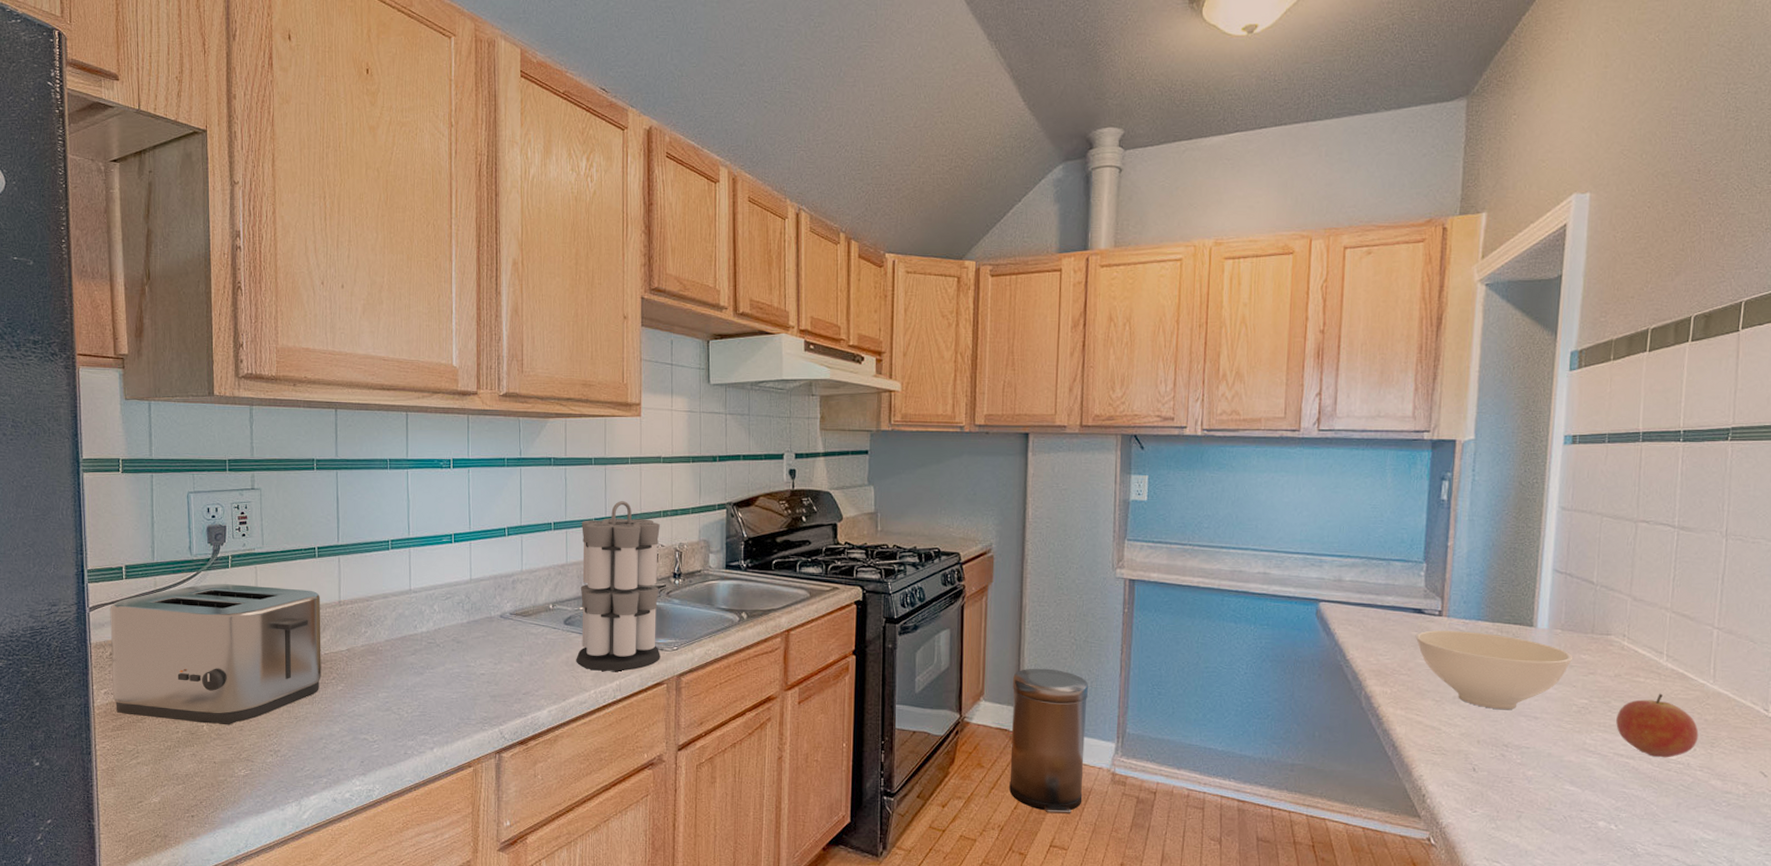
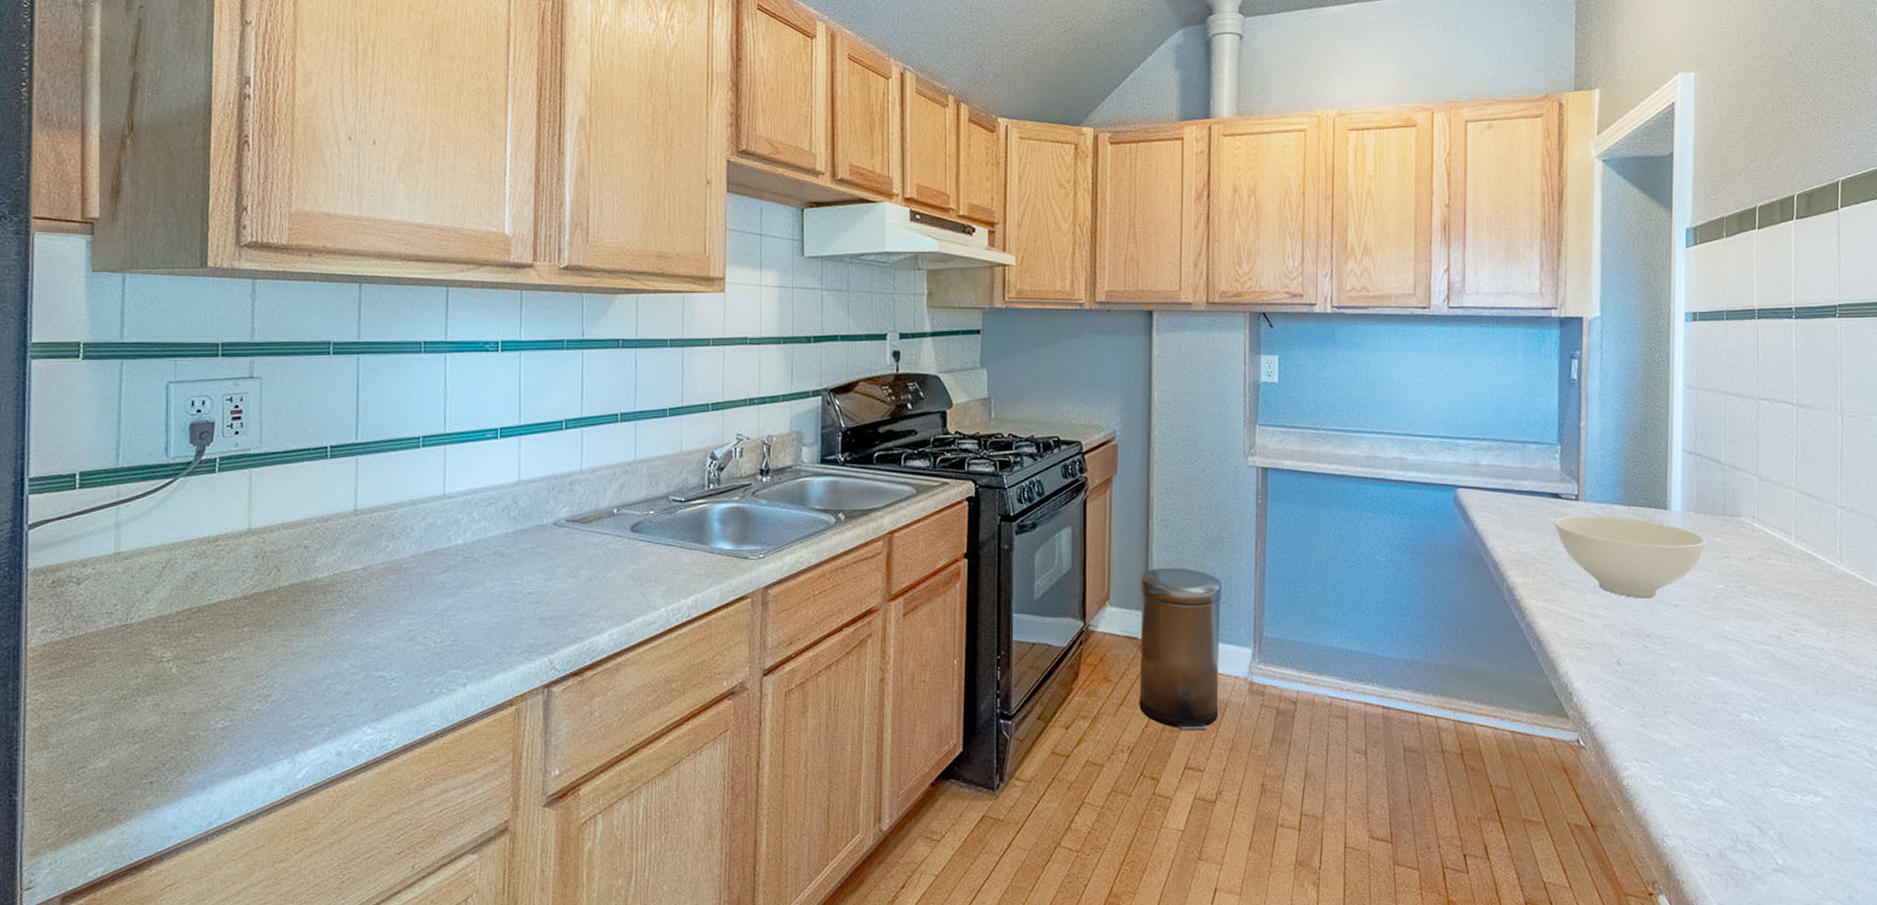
toaster: present [110,584,321,726] -> none [52,492,331,666]
spice rack: present [576,501,660,672] -> none [644,388,745,585]
fruit: present [1616,693,1699,758] -> none [1752,575,1831,643]

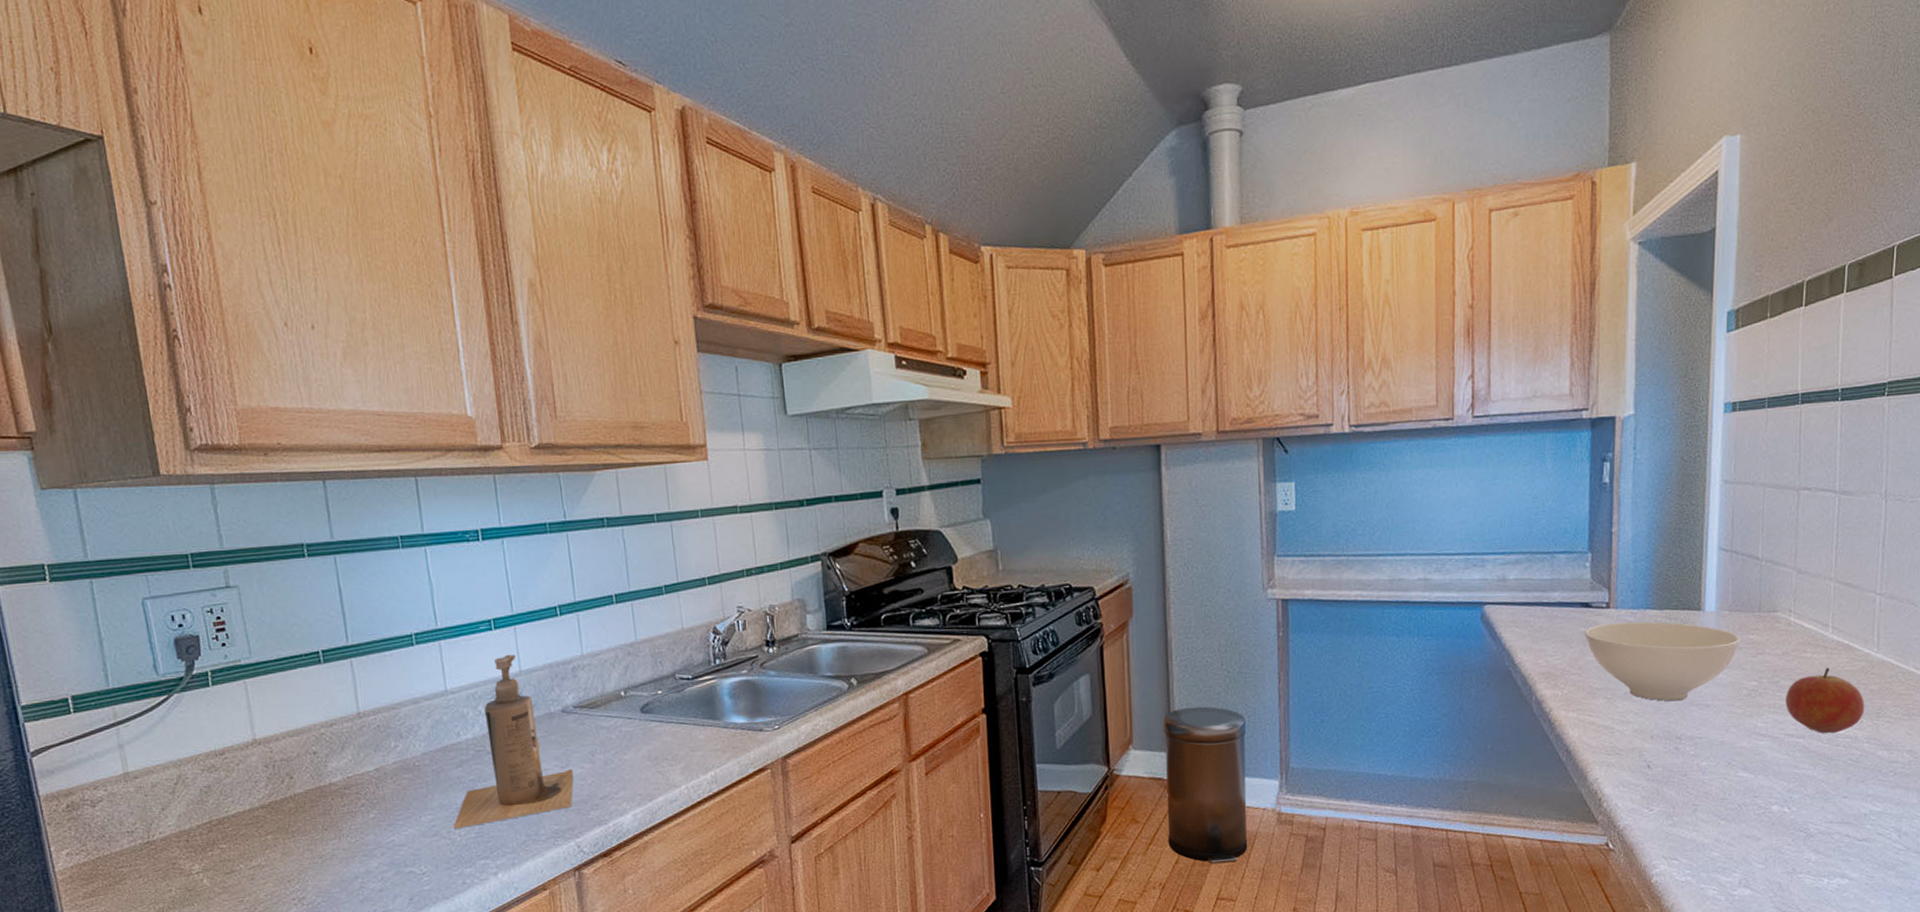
soap dispenser: none [430,463,557,635] -> present [453,654,574,829]
fruit: none [1752,575,1831,643] -> present [1786,667,1865,734]

